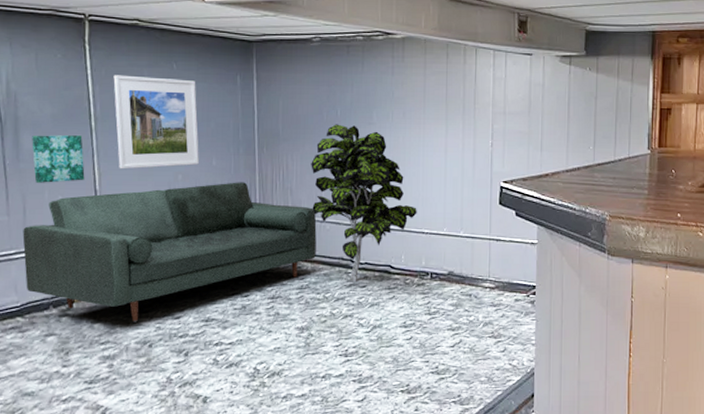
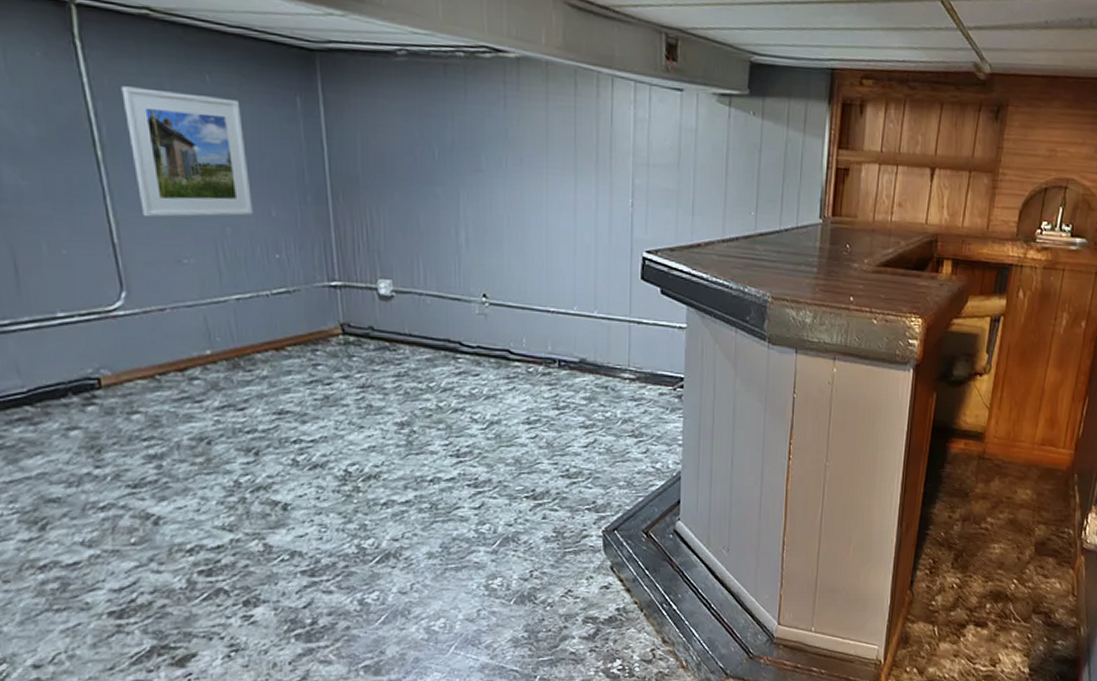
sofa: present [22,182,317,322] -> none [17,239,415,414]
wall art: present [32,135,85,183] -> none [13,165,97,232]
indoor plant: present [311,124,417,282] -> none [403,169,540,370]

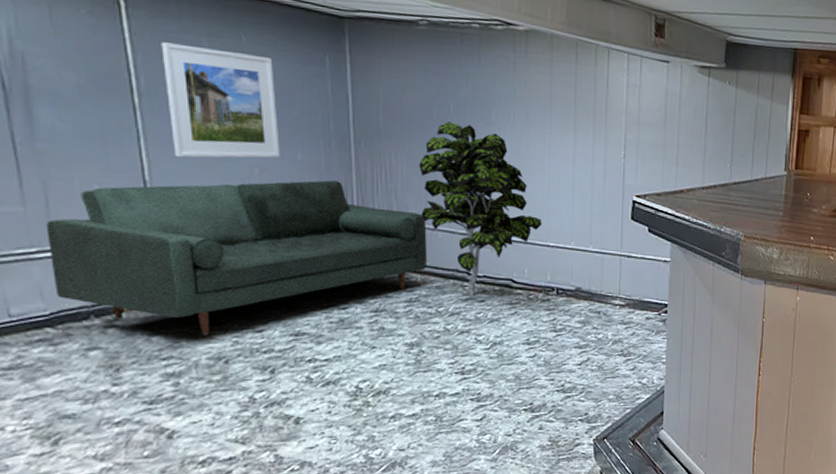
sofa: none [17,239,415,414] -> present [46,180,427,336]
indoor plant: none [403,169,540,370] -> present [419,121,542,297]

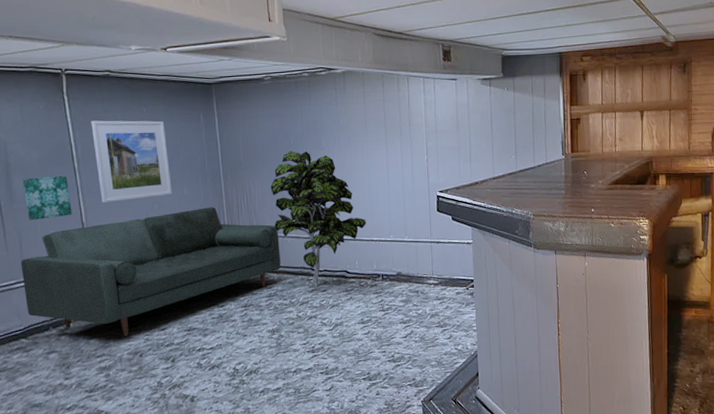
wall art: none [51,109,129,169] -> present [23,176,72,220]

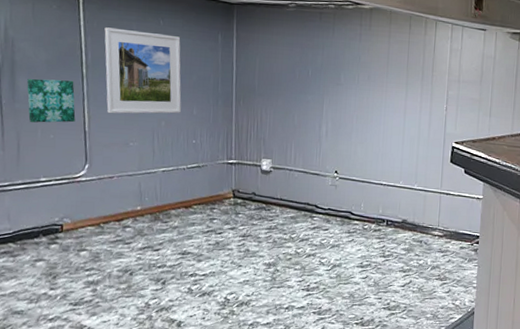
sofa: present [21,207,281,336] -> none [16,130,286,252]
indoor plant: present [270,151,366,288] -> none [282,83,377,226]

